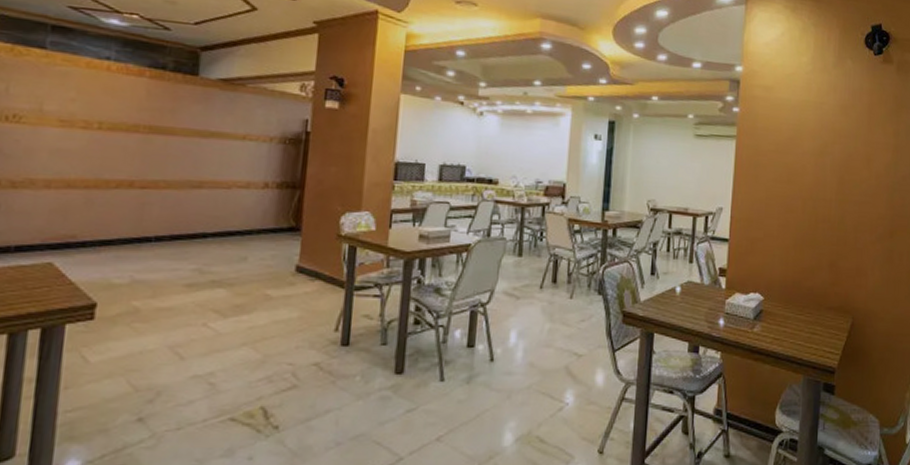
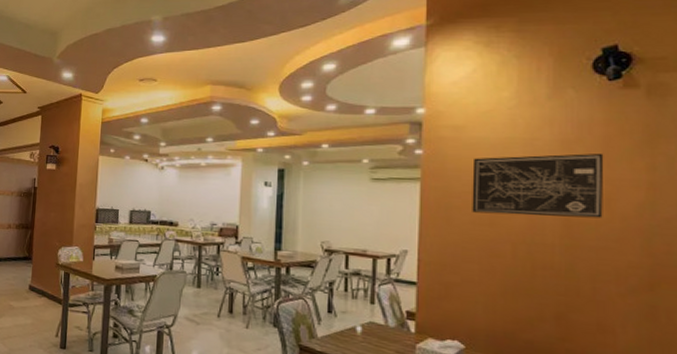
wall art: none [775,118,868,176] -> present [472,153,604,219]

